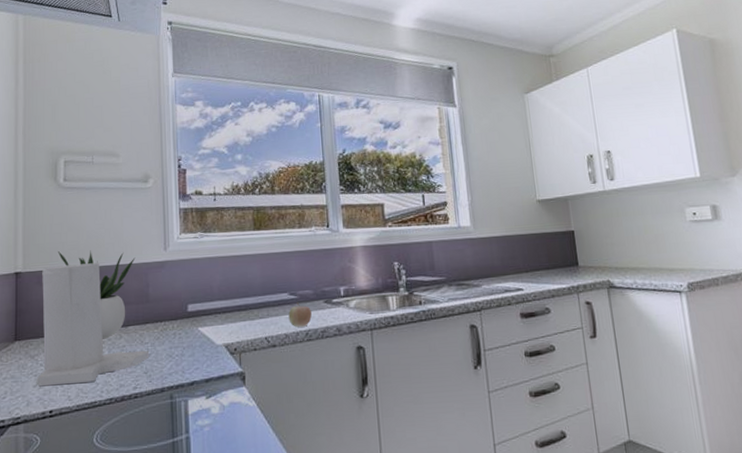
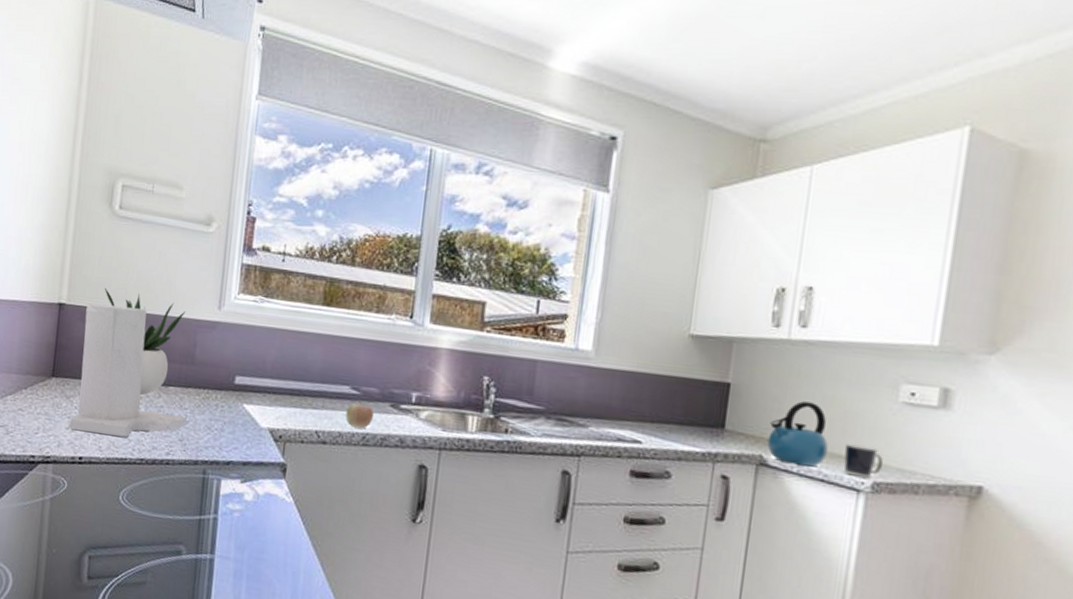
kettle: none [608,233,653,282] -> present [767,401,829,467]
mug: none [662,257,690,282] -> present [843,443,883,478]

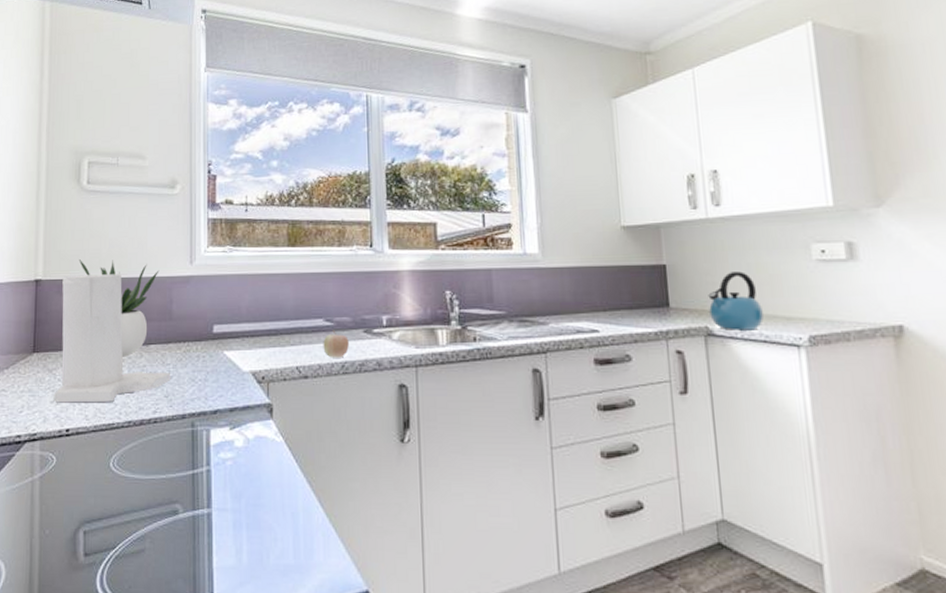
mug: present [843,443,883,478] -> none [777,304,813,333]

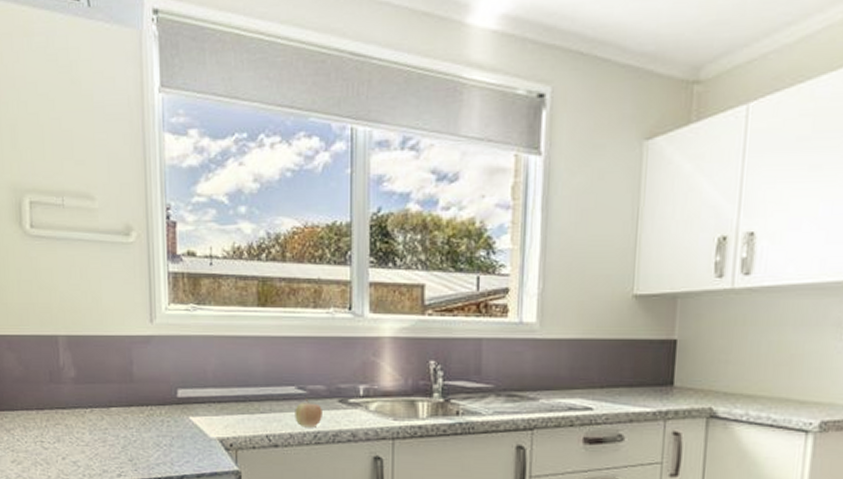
paper towel: present [53,274,171,403] -> none [12,331,135,465]
potted plant: present [78,259,159,358] -> none [28,314,117,420]
kettle: present [708,271,765,331] -> none [716,350,777,414]

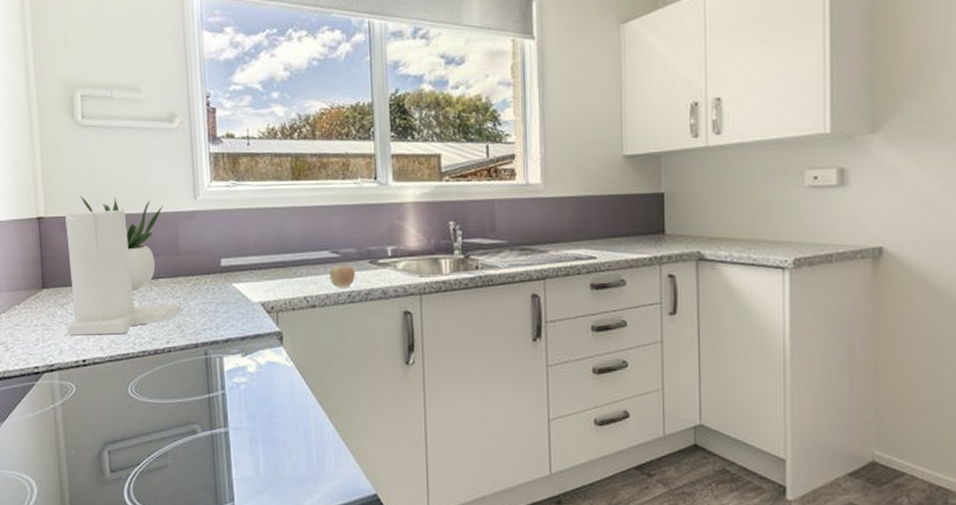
paper towel: none [12,331,135,465] -> present [65,210,182,336]
potted plant: none [28,314,117,420] -> present [80,196,163,292]

